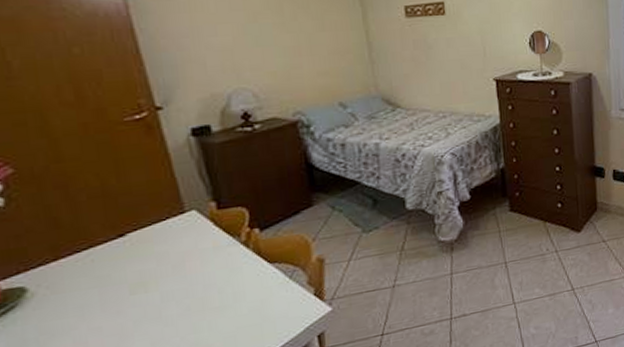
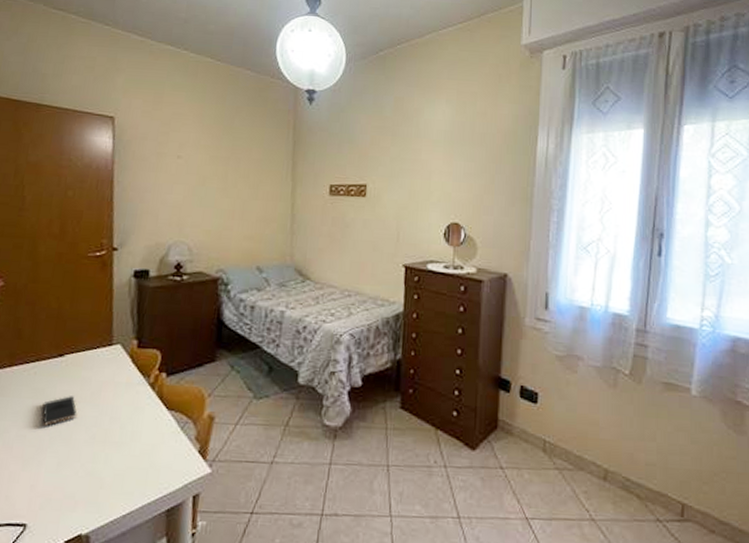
smartphone: none [113,274,161,311] -> present [42,396,77,426]

